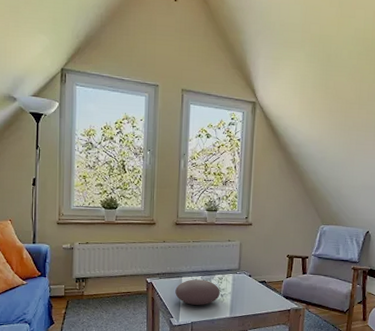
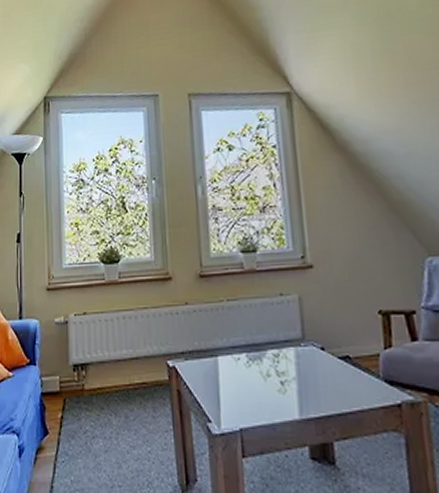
decorative bowl: present [175,279,220,305] -> none [210,358,279,400]

